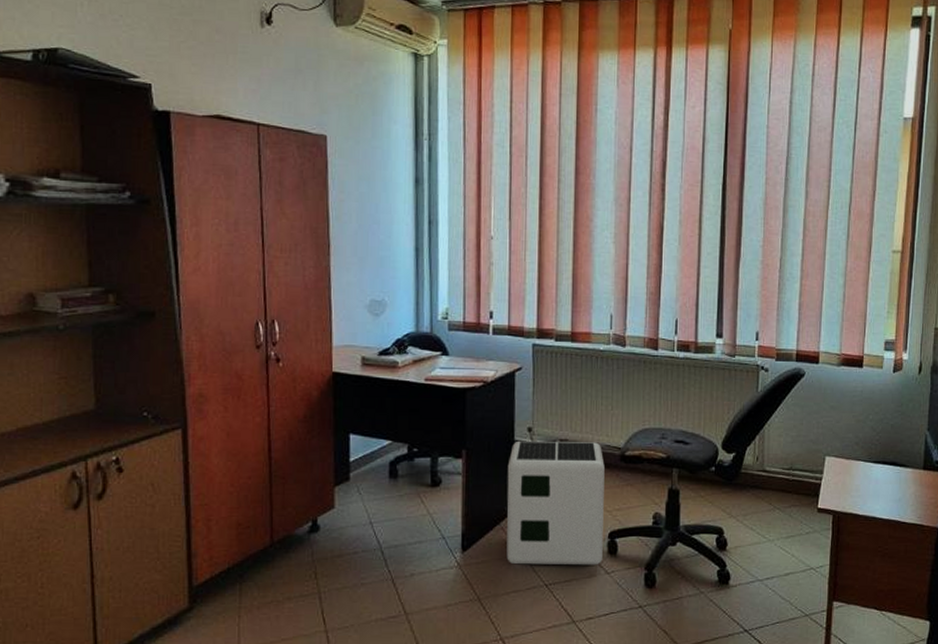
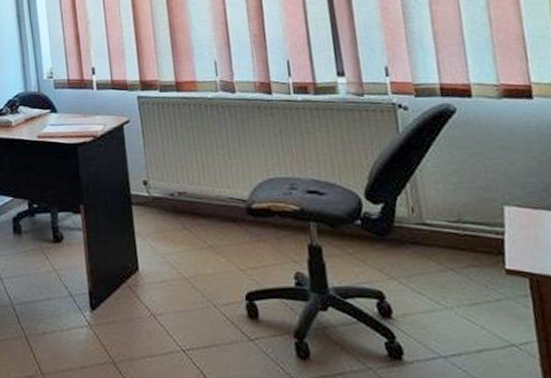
air purifier: present [506,440,605,566] -> none [127,194,243,331]

